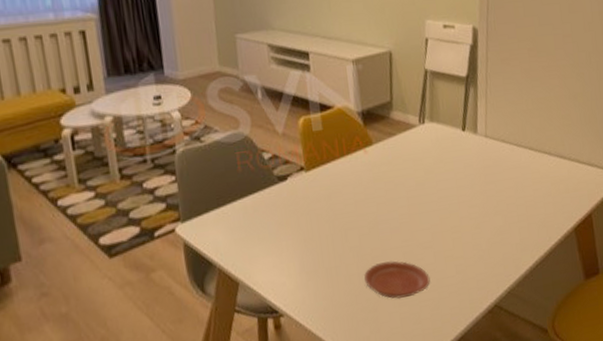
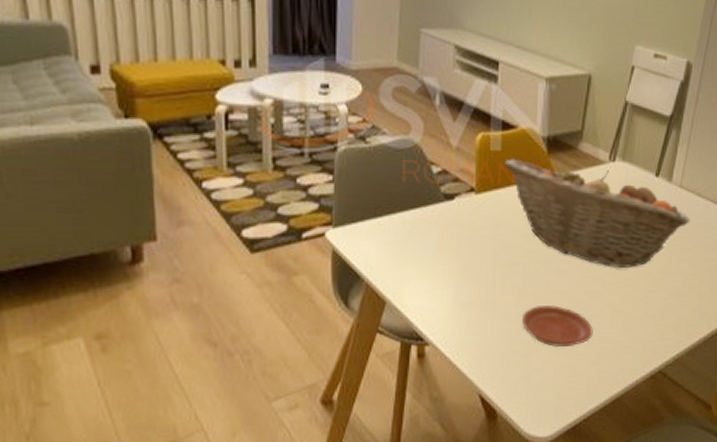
fruit basket: none [327,132,500,218] -> present [505,158,691,268]

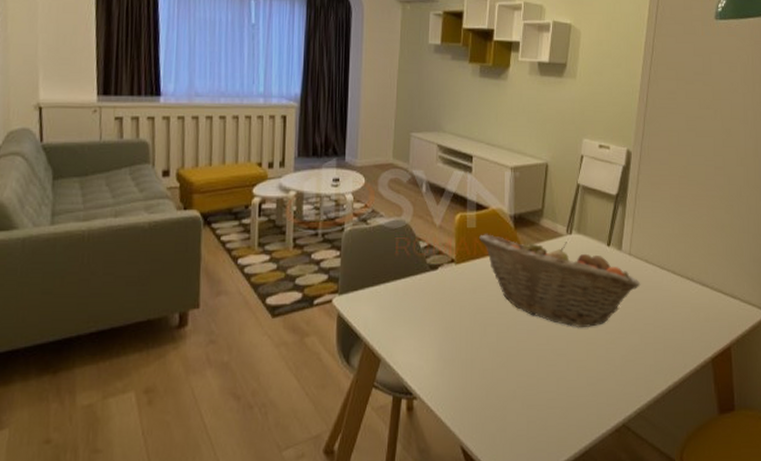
plate: present [522,305,593,347] -> none [497,362,561,401]

